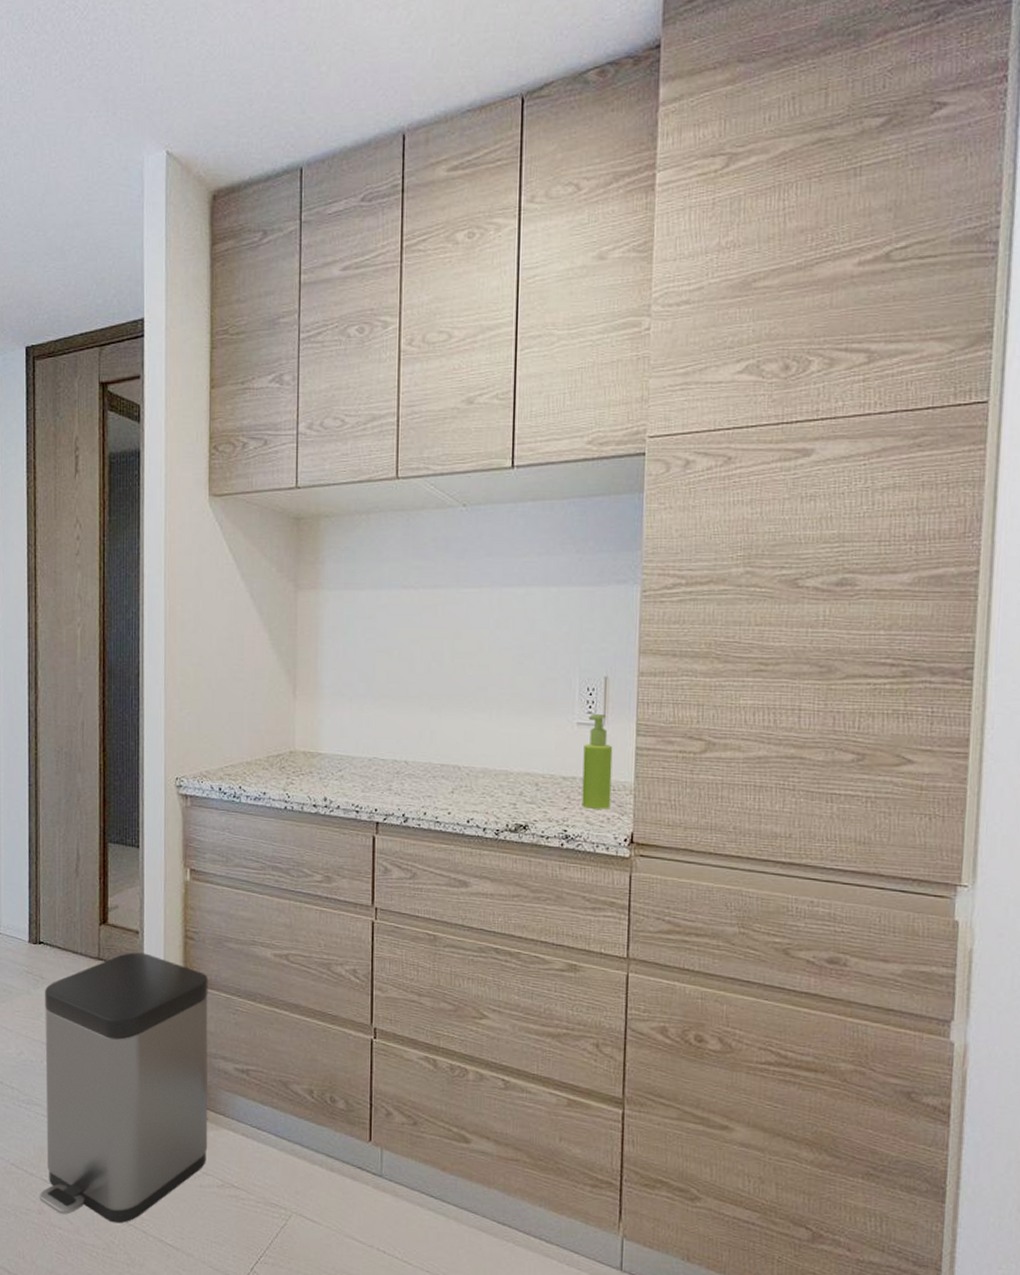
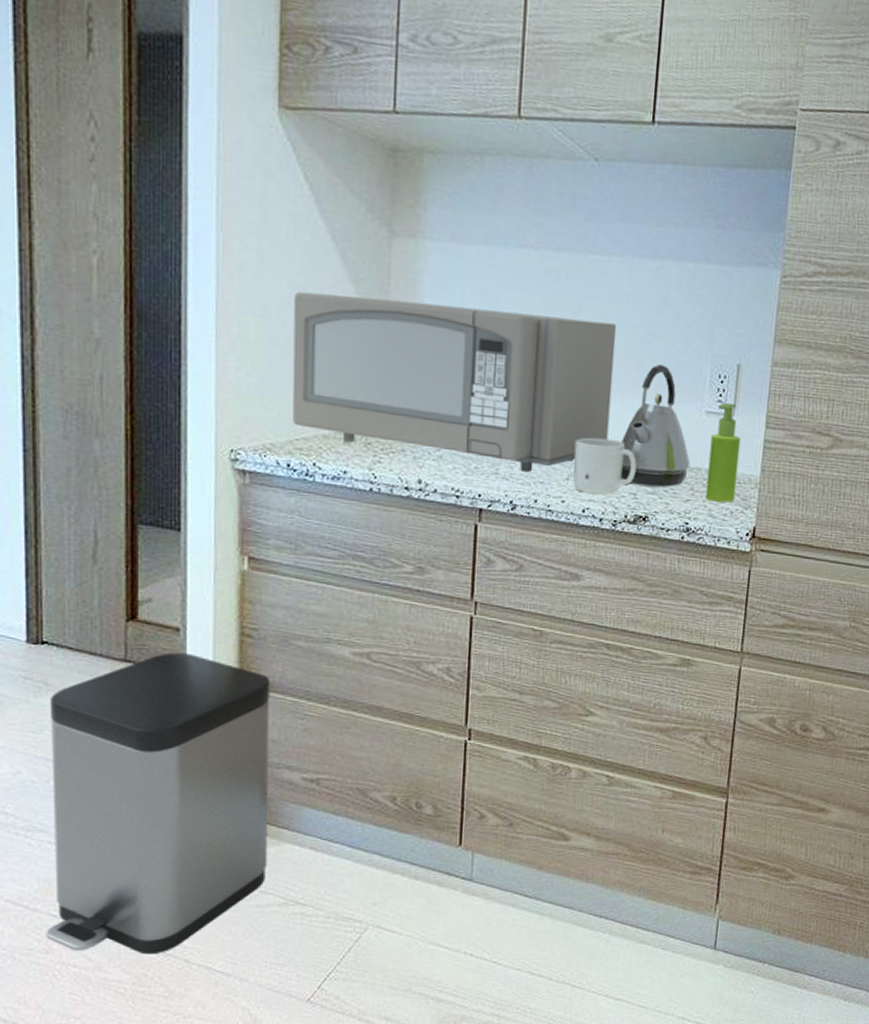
microwave: none [222,642,490,787] -> present [292,291,617,472]
mug: none [456,753,515,806] -> present [573,437,637,495]
kettle: none [500,682,565,798] -> present [620,364,691,489]

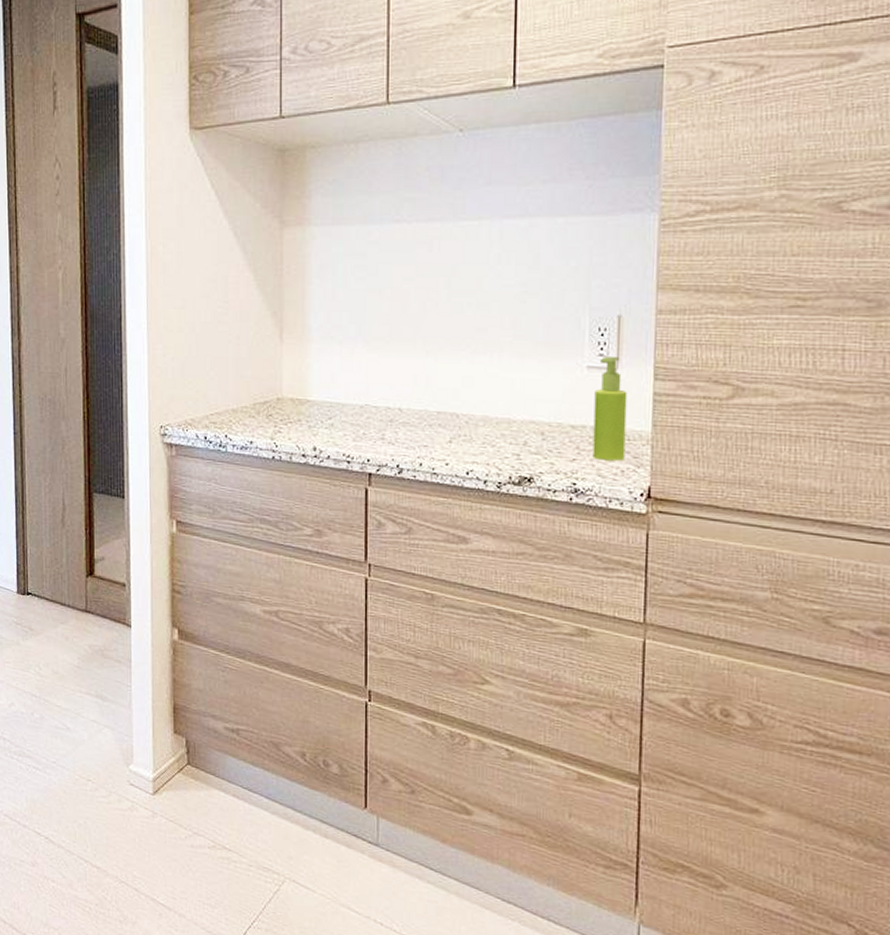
pedal bin: present [45,652,271,955] -> none [32,605,198,880]
microwave: present [292,291,617,472] -> none [206,283,490,436]
mug: present [573,437,637,495] -> none [455,399,518,456]
kettle: present [620,364,691,489] -> none [502,322,574,448]

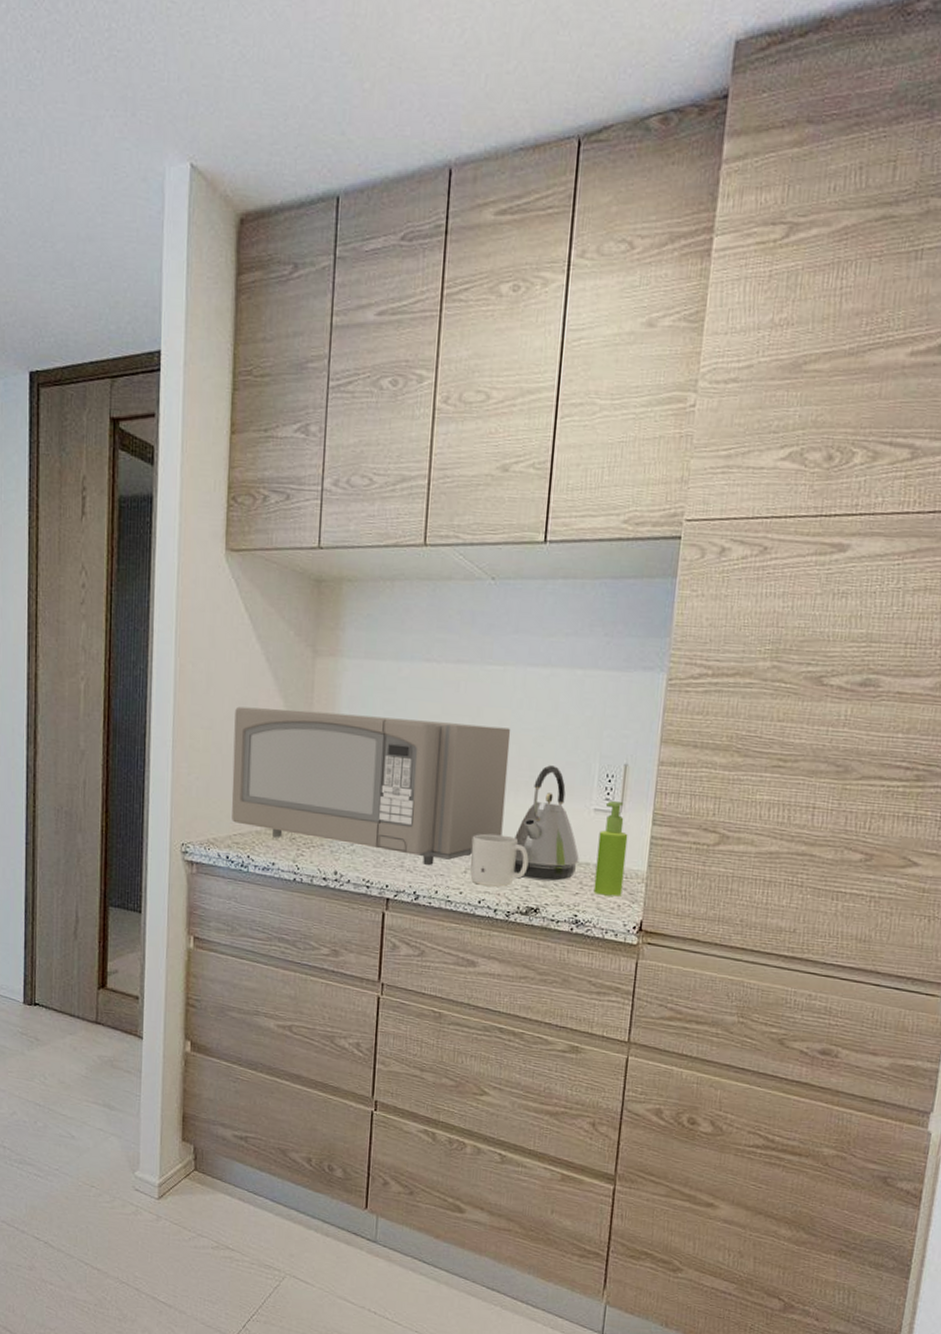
microwave: none [206,283,490,436] -> present [231,706,511,865]
mug: none [455,399,518,456] -> present [470,833,529,887]
kettle: none [502,322,574,448] -> present [513,765,580,882]

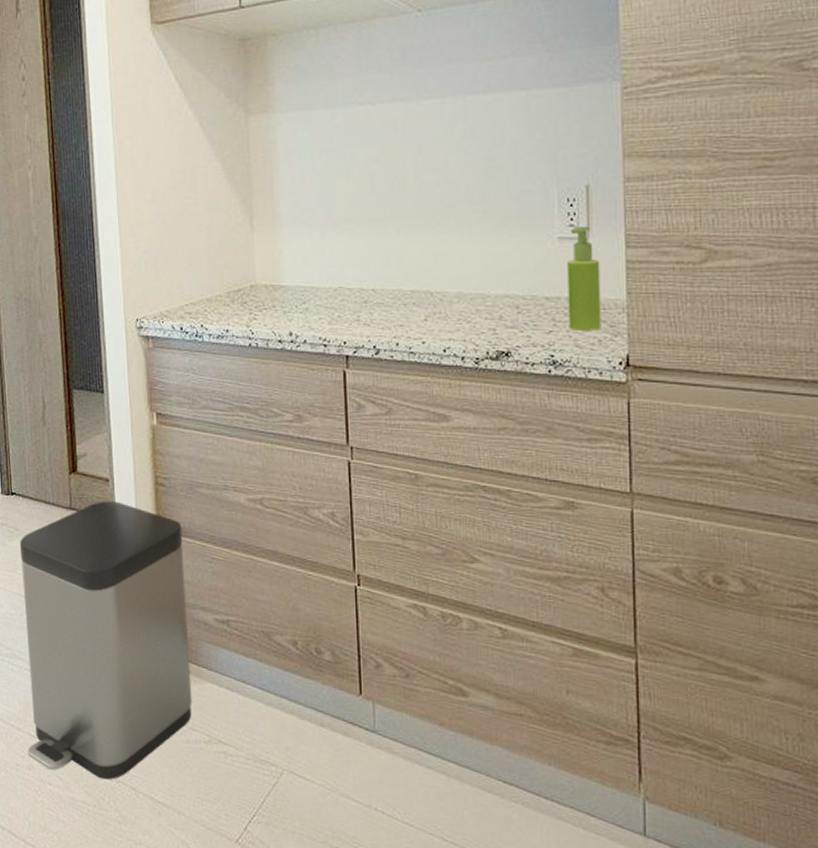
pedal bin: none [30,1017,209,1281] -> present [19,501,192,780]
microwave: present [231,706,511,865] -> none [175,162,461,316]
mug: present [470,833,529,887] -> none [428,276,493,332]
kettle: present [513,765,580,882] -> none [475,196,548,321]

